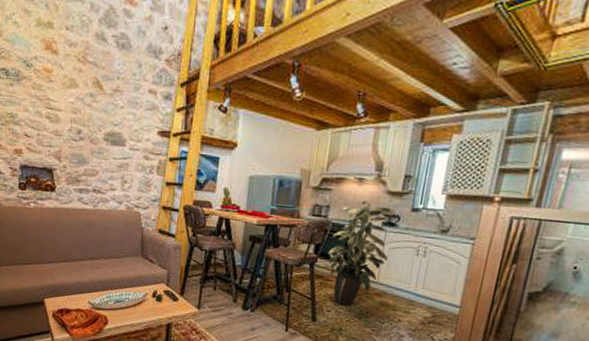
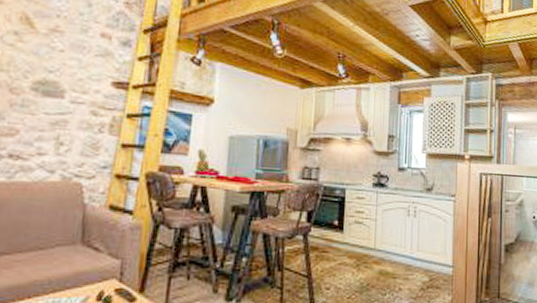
indoor plant: present [327,200,397,306] -> none [321,161,385,279]

